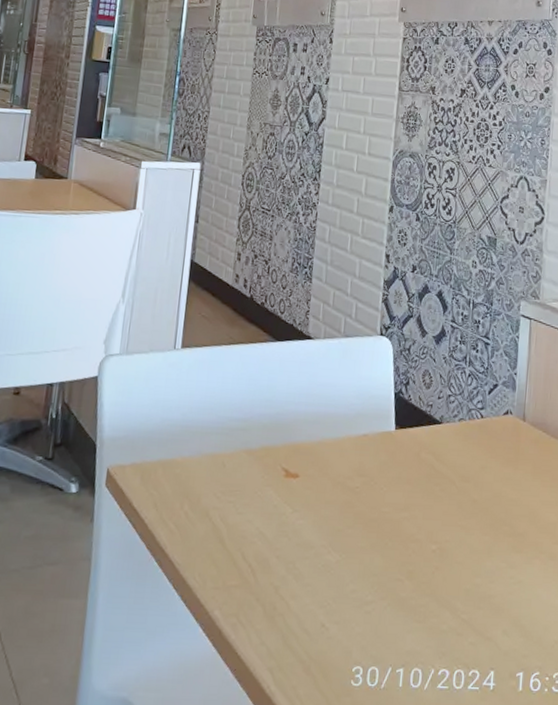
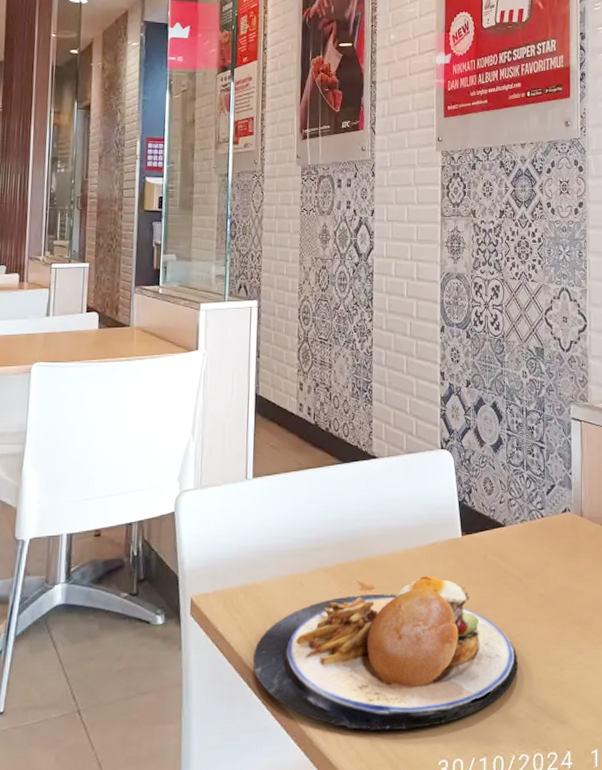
plate: none [166,469,445,630] -> present [253,576,518,732]

